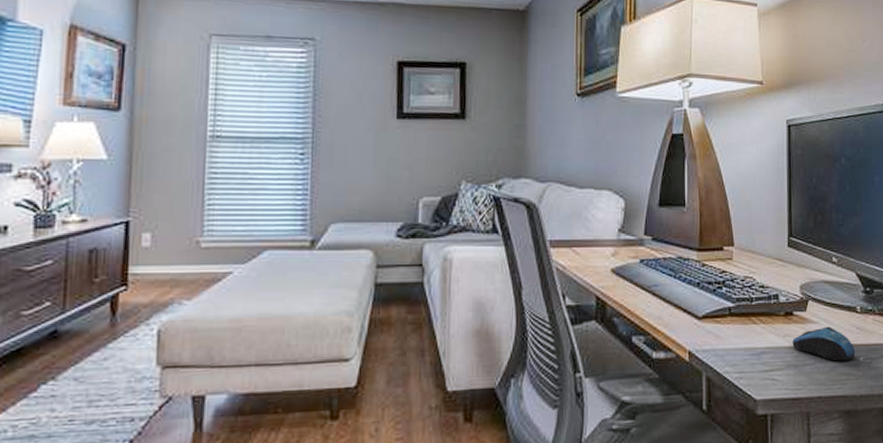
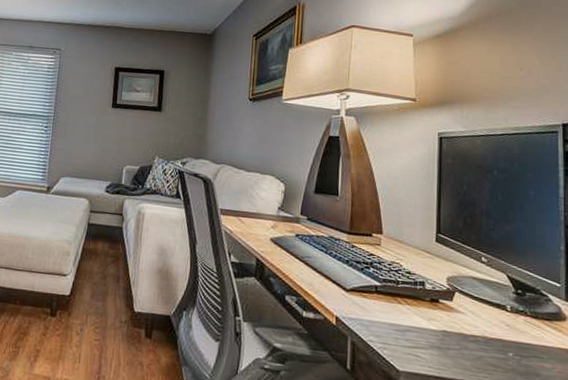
computer mouse: present [792,326,856,361] -> none [437,318,504,354]

